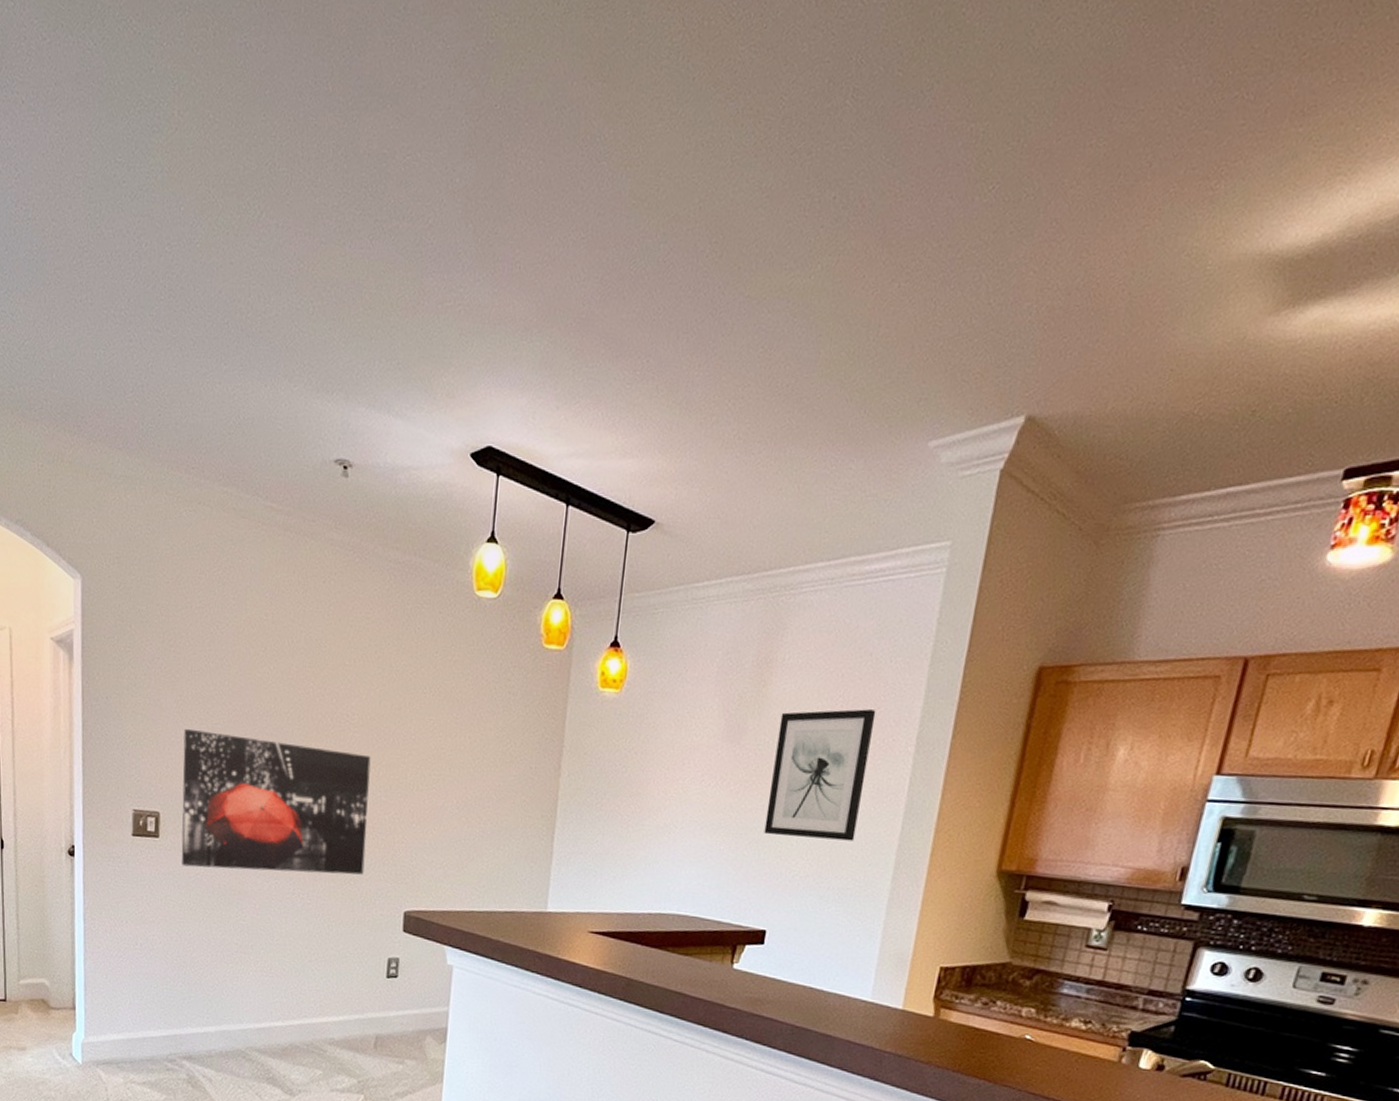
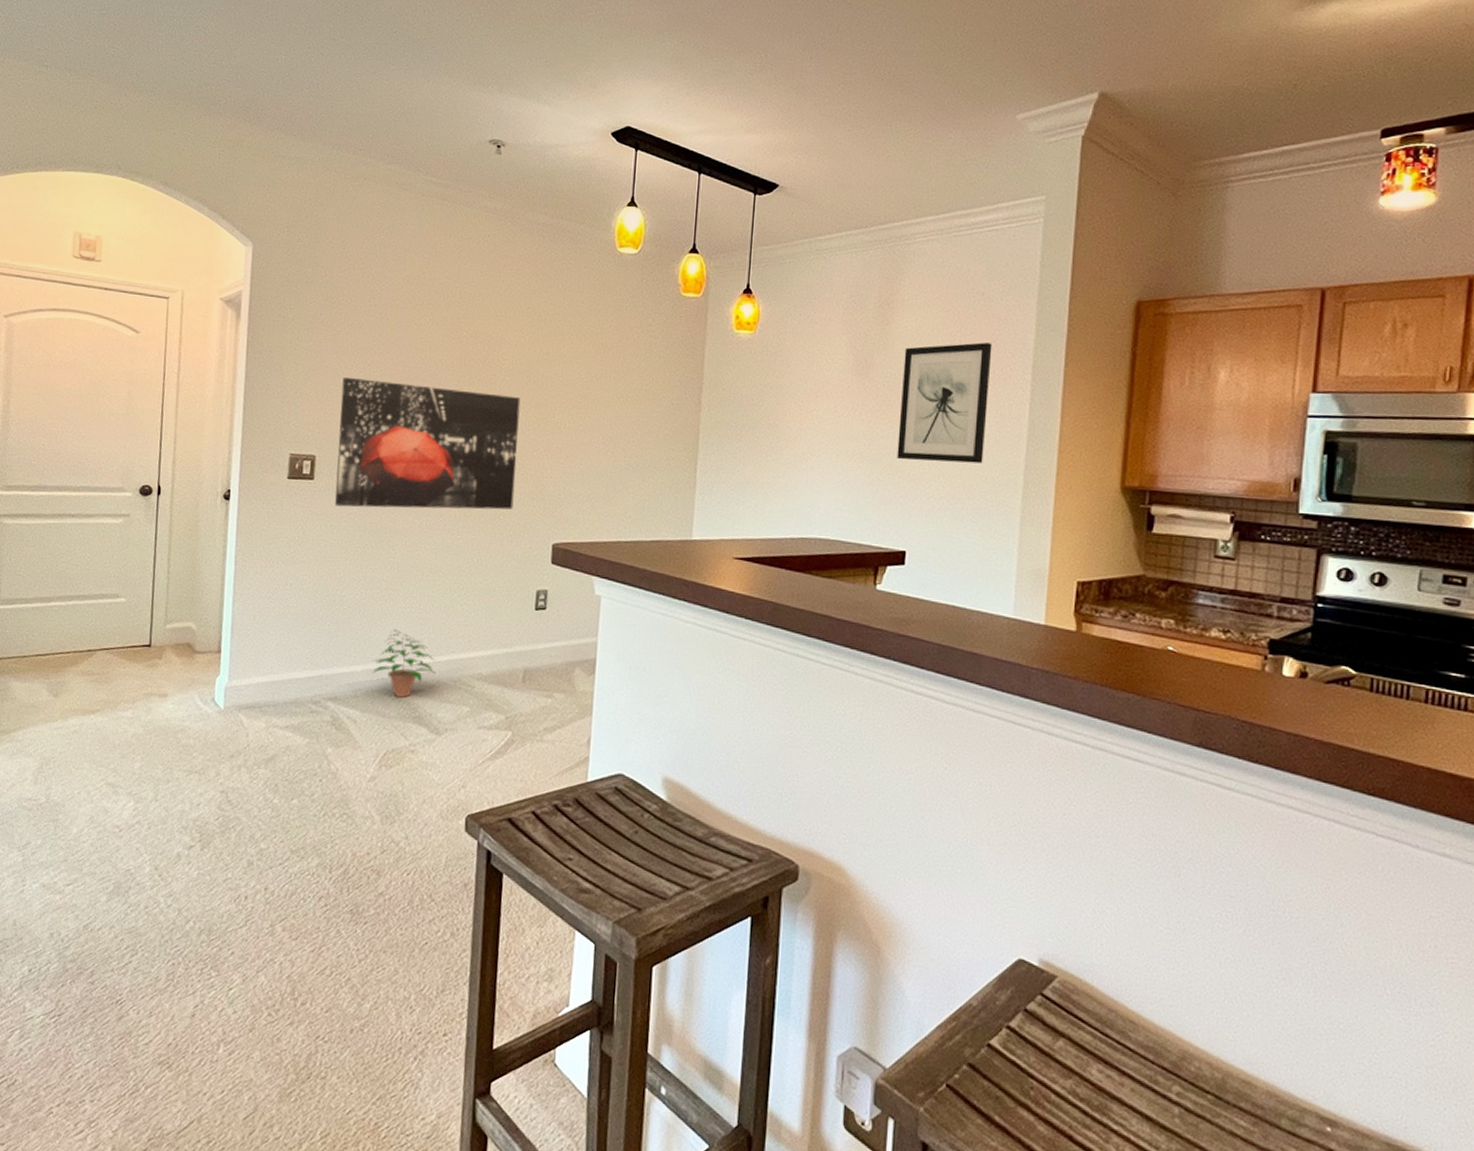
potted plant: none [225,992,289,1059] -> present [372,629,437,698]

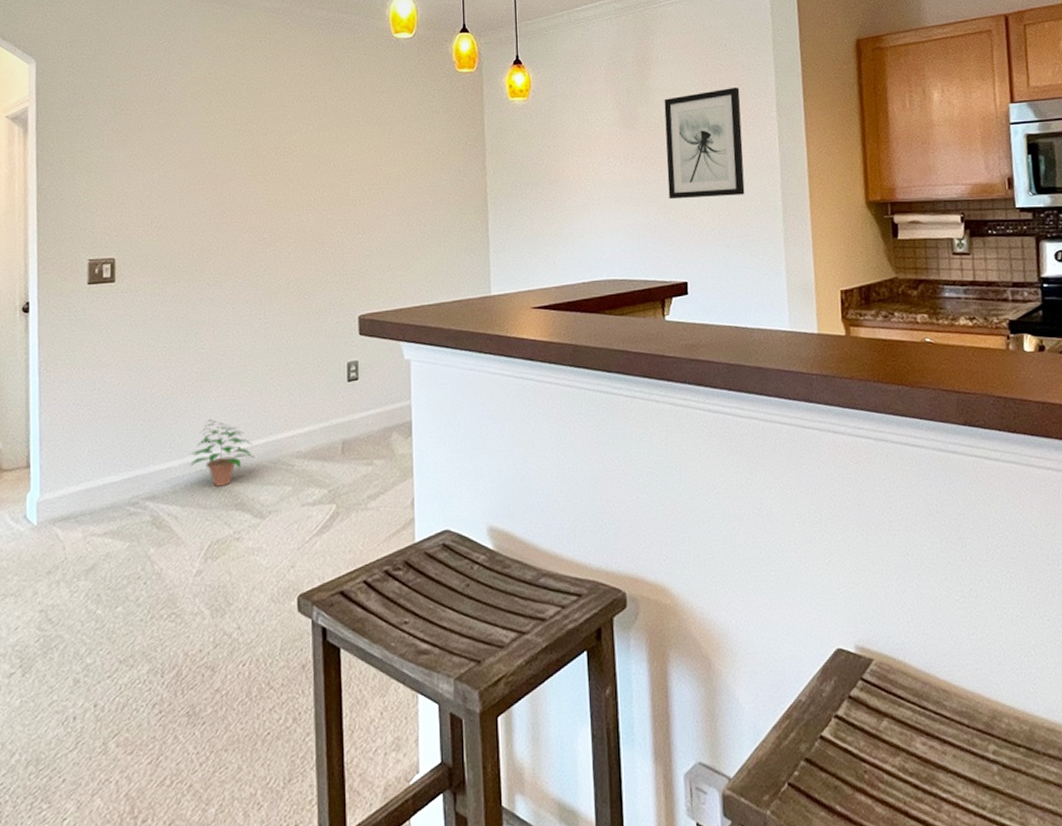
wall art: present [335,376,521,510] -> none [136,179,317,306]

